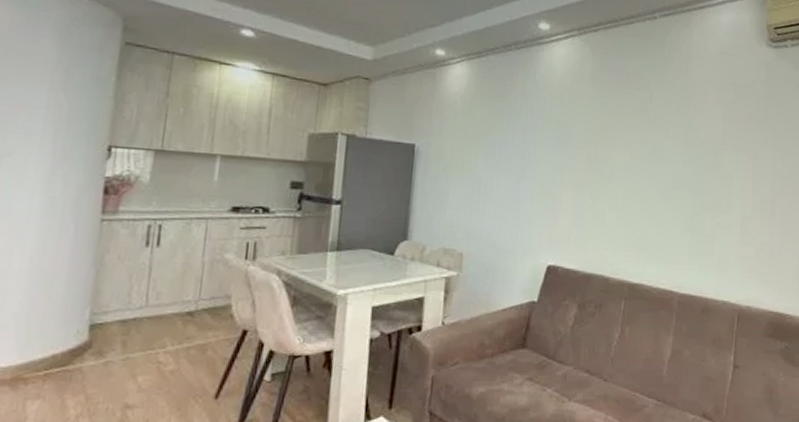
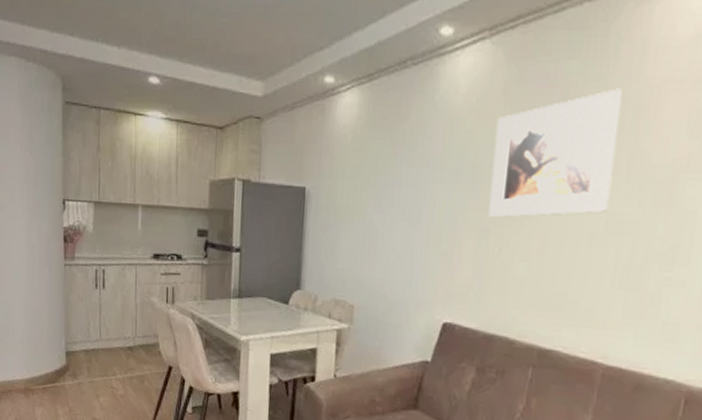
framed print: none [583,82,676,176] -> present [488,88,622,218]

